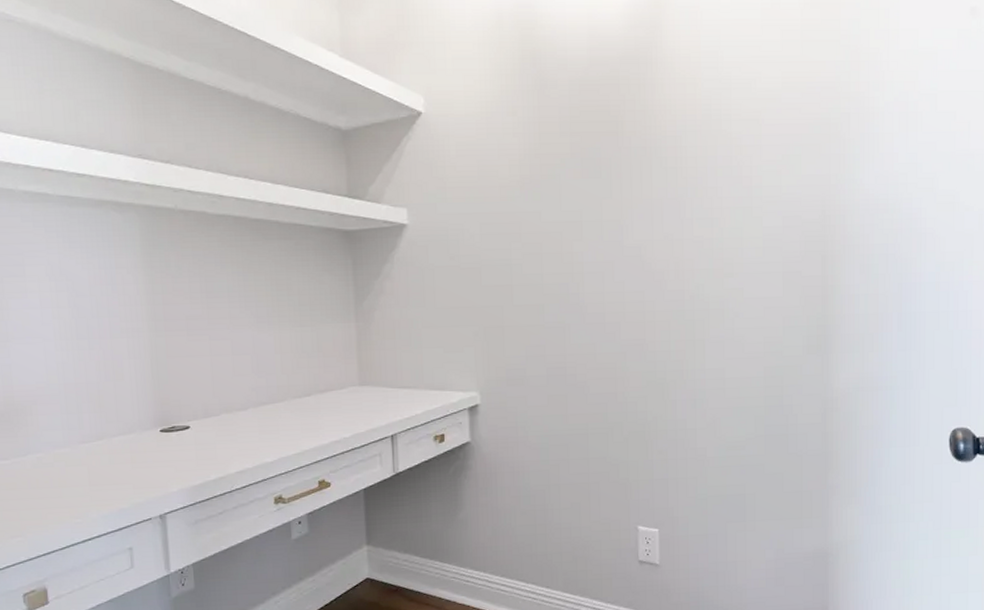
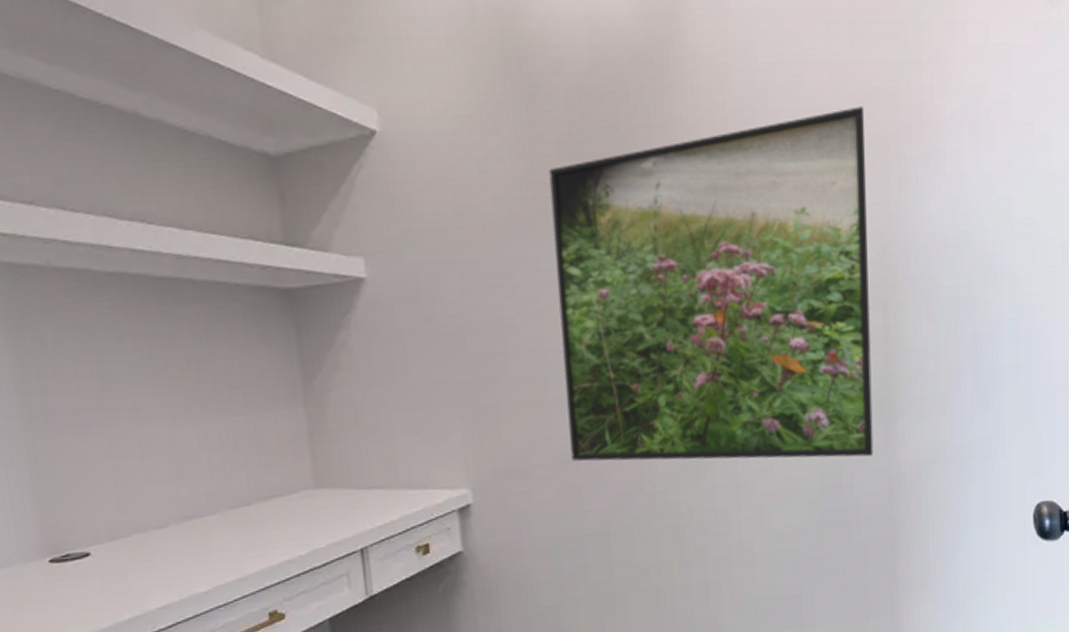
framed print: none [553,97,811,382] -> present [549,106,874,462]

